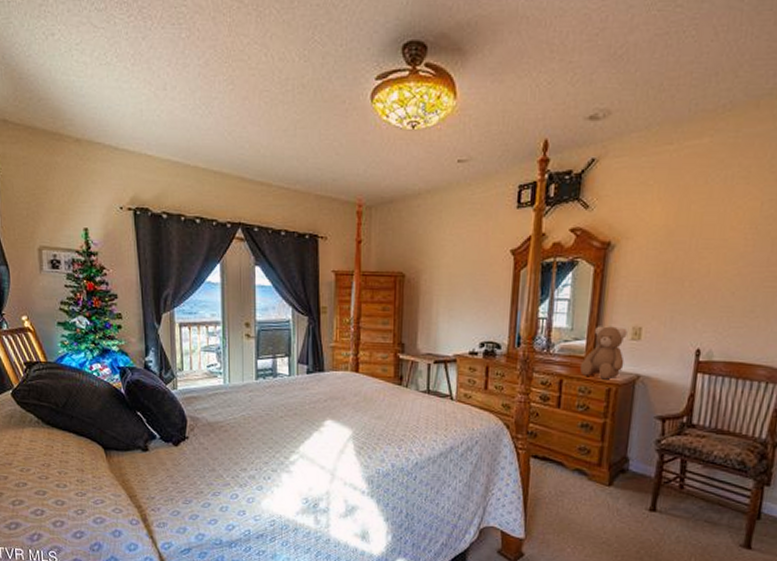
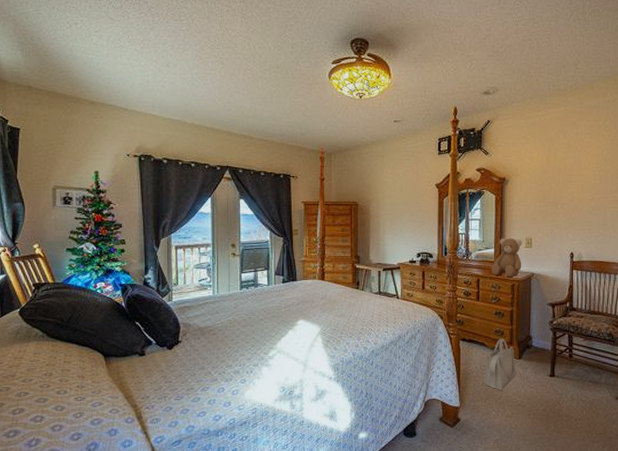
handbag: none [559,457,604,523] -> present [484,337,516,390]

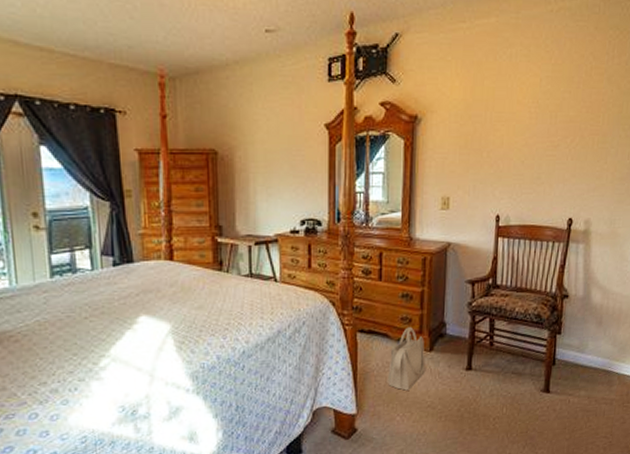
teddy bear: present [491,238,522,278] -> none [397,197,437,250]

